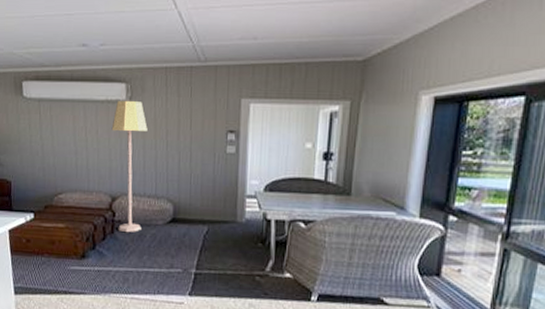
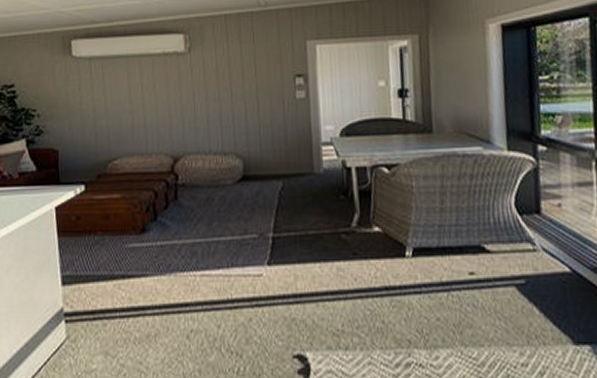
lamp: present [111,100,148,232] -> none [170,51,209,196]

